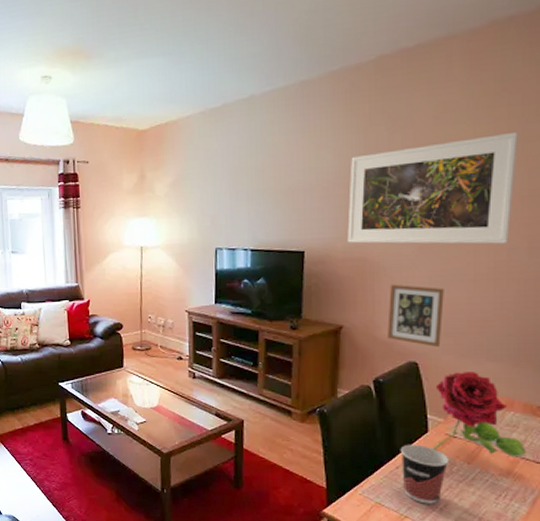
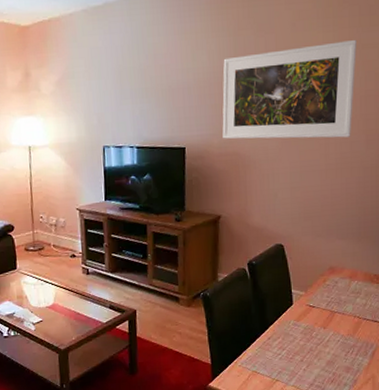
picture frame: present [387,284,444,348] -> none [258,175,303,231]
cup: present [400,444,450,504] -> none [271,316,310,367]
flower: present [432,372,526,458] -> none [296,249,367,320]

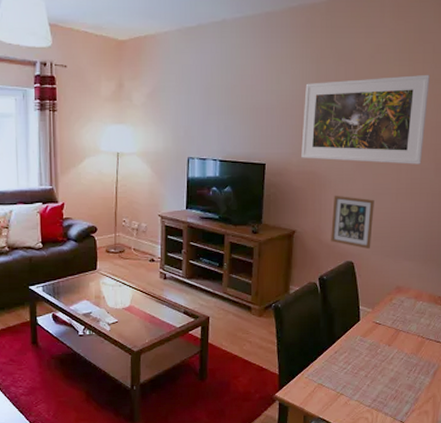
picture frame: none [258,175,303,231] -> present [331,195,374,250]

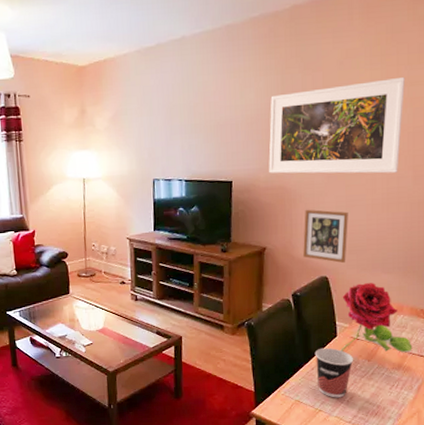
cup: none [338,331,375,382] -> present [314,347,354,398]
flower: none [363,269,430,339] -> present [340,283,413,353]

